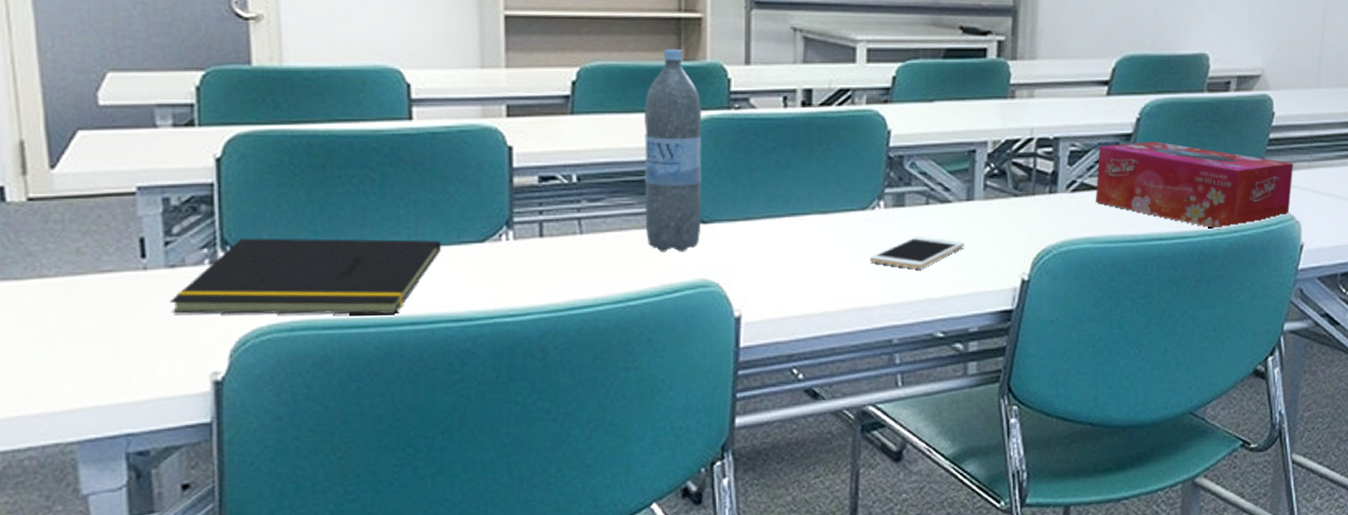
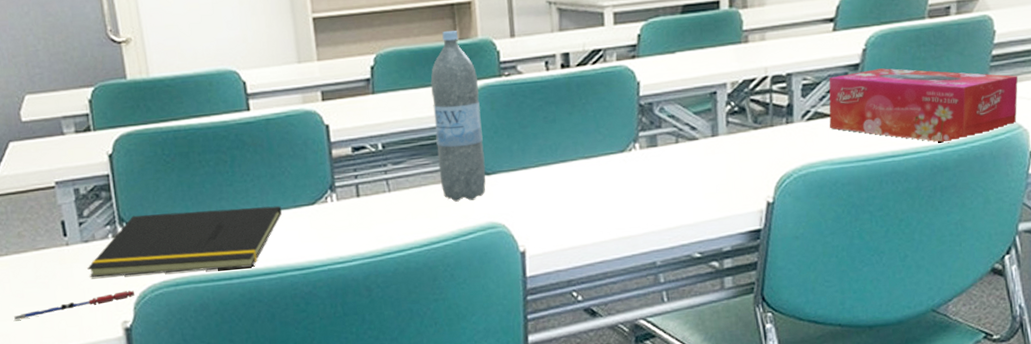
pen: none [58,333,233,362] -> present [14,290,135,320]
cell phone: present [870,236,965,268] -> none [631,171,713,200]

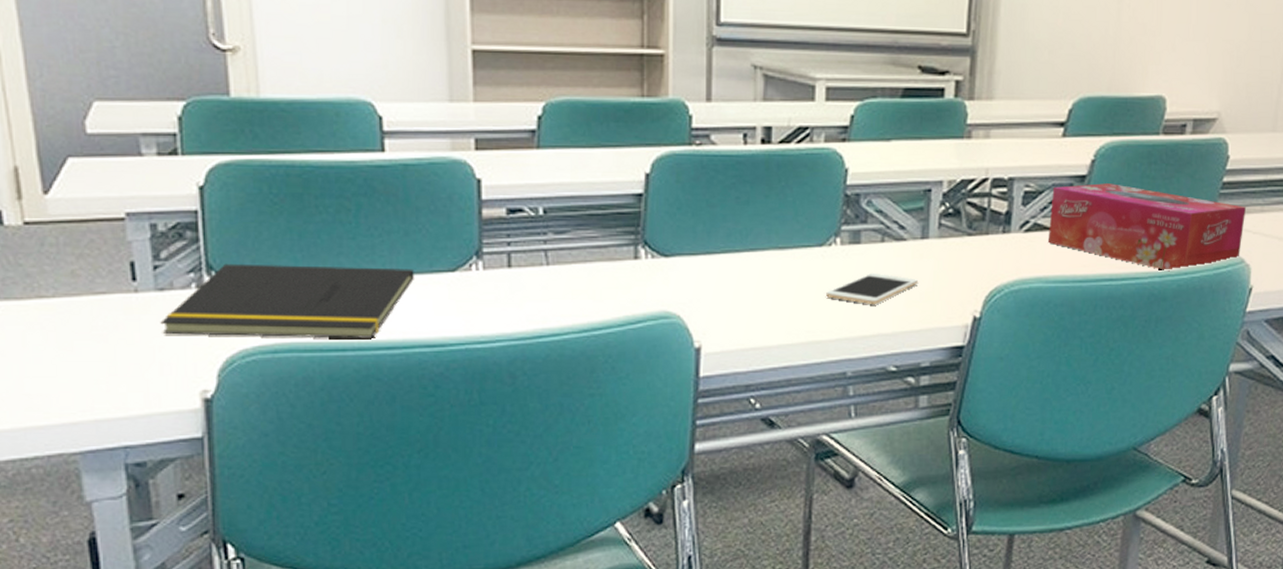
pen: present [14,290,135,320] -> none [58,354,221,378]
water bottle: present [430,30,486,202] -> none [608,84,664,284]
cell phone: none [631,171,713,200] -> present [826,272,919,304]

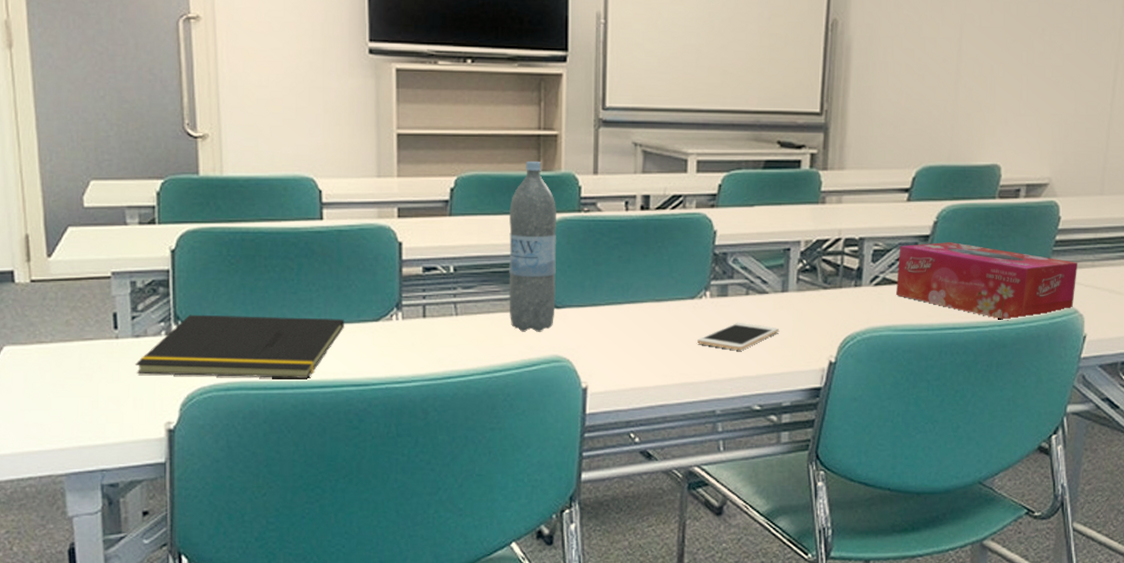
water bottle: none [608,84,664,284] -> present [509,160,557,332]

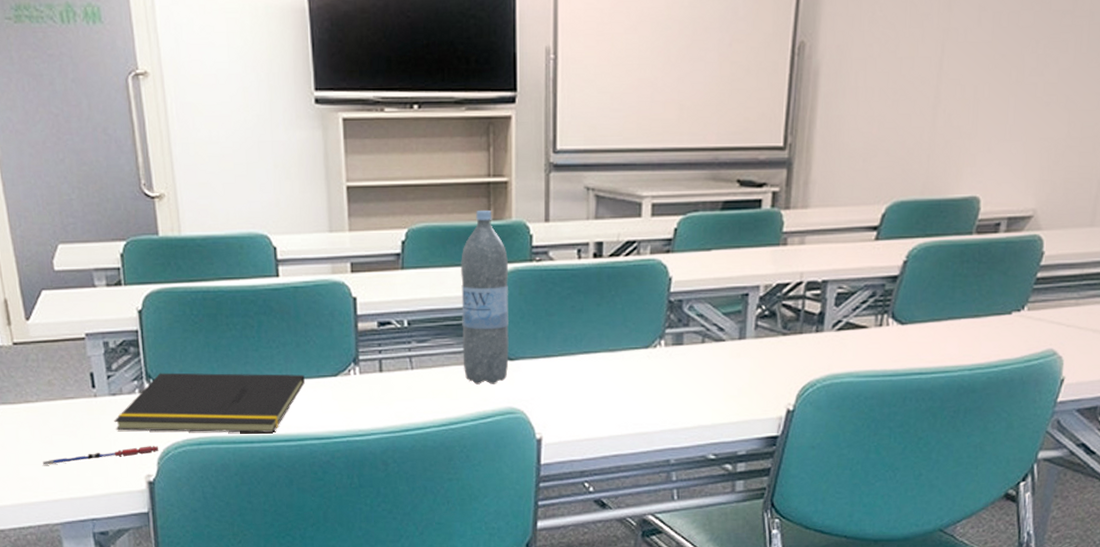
pen: none [51,391,183,411] -> present [43,446,159,465]
cell phone: present [697,322,780,350] -> none [652,371,736,399]
tissue box: present [895,242,1078,321] -> none [859,283,1061,365]

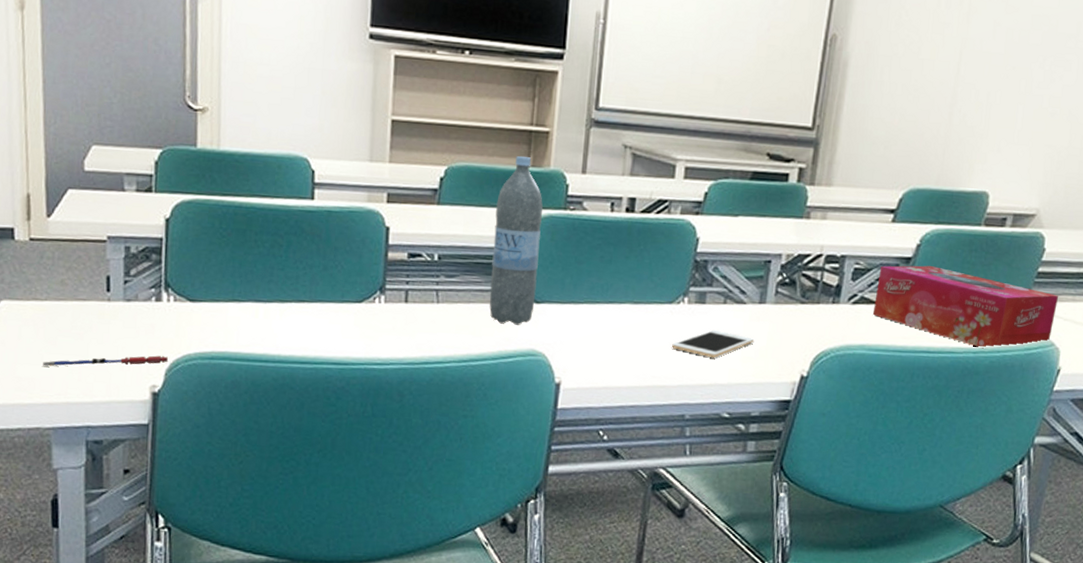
notepad: present [114,373,305,433] -> none [125,283,328,353]
cell phone: none [652,371,736,399] -> present [672,329,755,358]
tissue box: none [859,283,1061,365] -> present [872,265,1059,349]

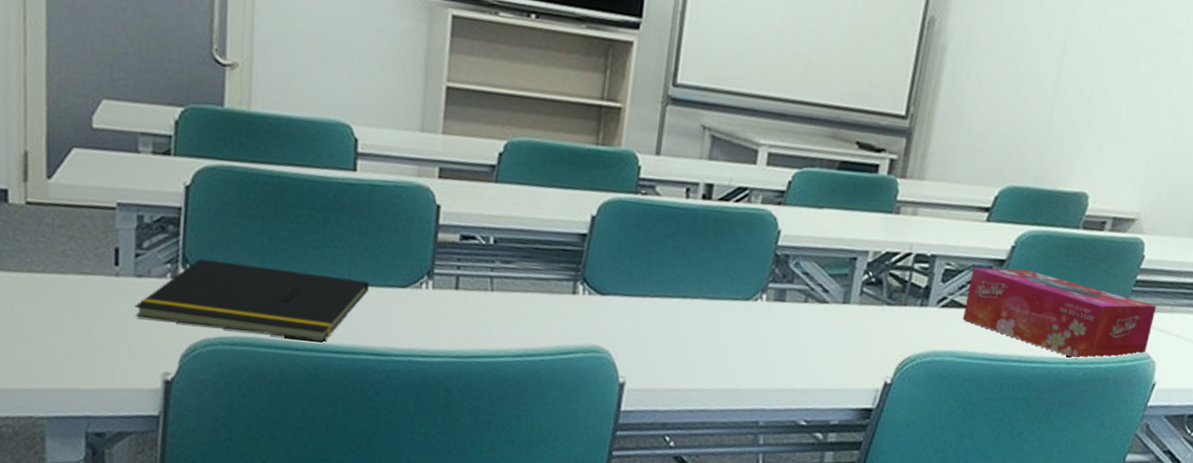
pen: present [43,355,169,367] -> none [37,339,185,350]
notepad: none [125,283,328,353] -> present [135,258,369,342]
water bottle: present [489,155,543,325] -> none [549,132,612,319]
cell phone: present [672,329,755,358] -> none [747,330,836,360]

